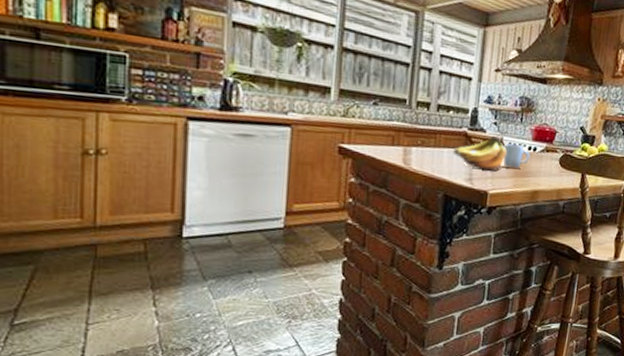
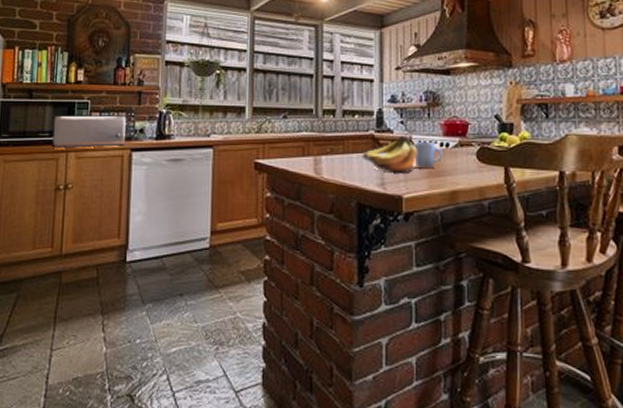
toaster: none [73,65,181,113] -> present [51,115,127,148]

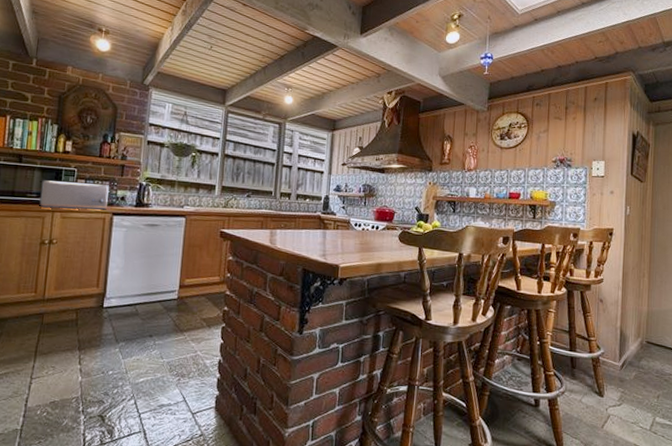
fruit: present [361,135,417,173] -> none [309,217,354,248]
mug: present [414,141,442,169] -> none [351,223,373,246]

